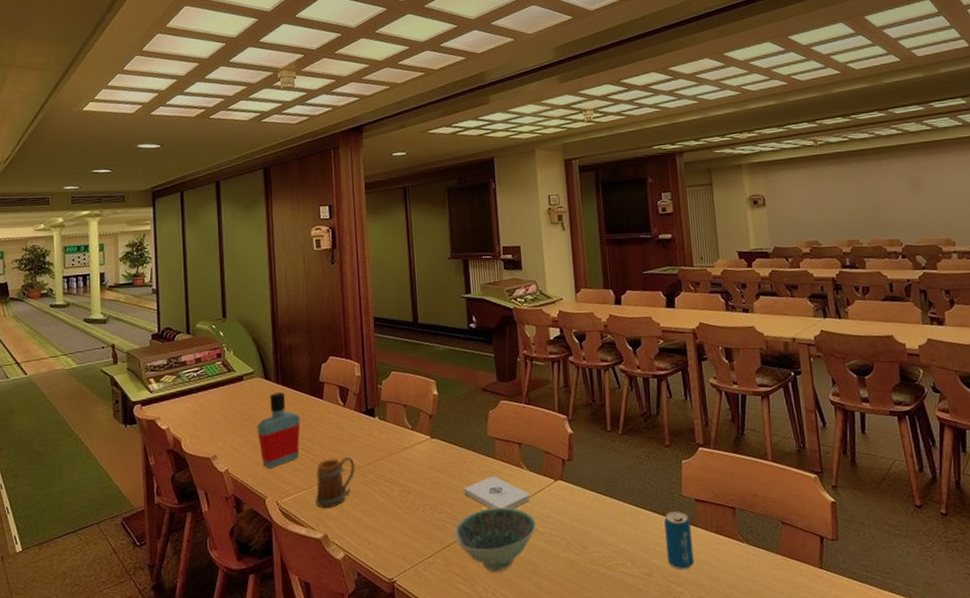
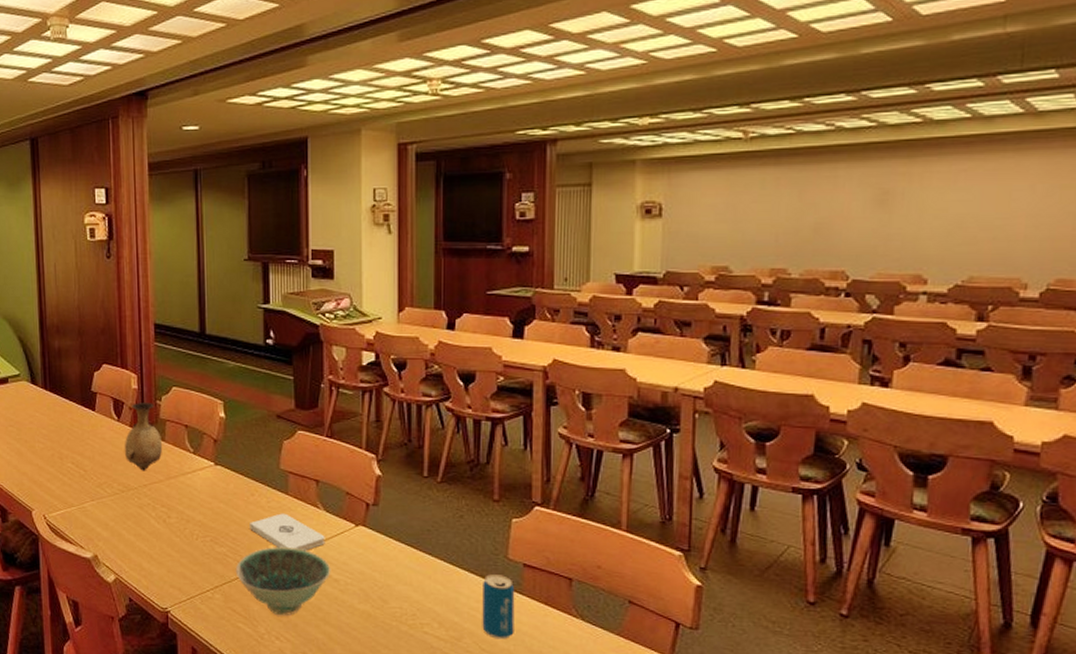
bottle: present [257,392,301,468] -> none [23,399,70,480]
beer mug: present [315,457,355,509] -> none [85,476,129,528]
vase: none [349,387,384,450] -> present [124,403,162,471]

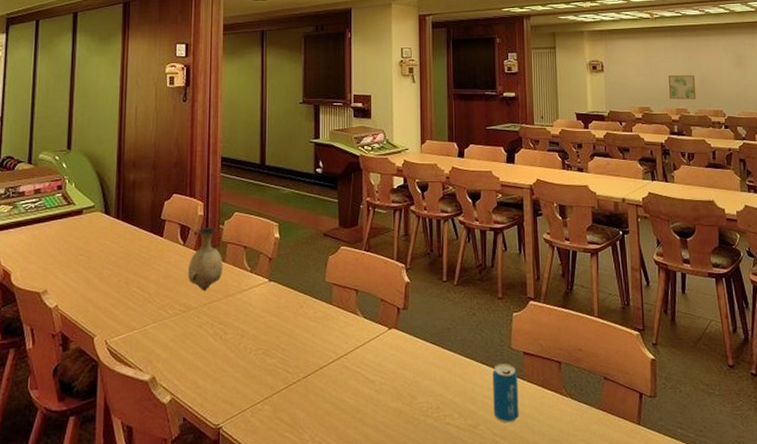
bowl: present [235,547,331,616] -> none [284,354,368,421]
notepad: present [250,513,325,551] -> none [298,322,363,356]
wall art: none [761,221,807,256] -> present [668,75,697,100]

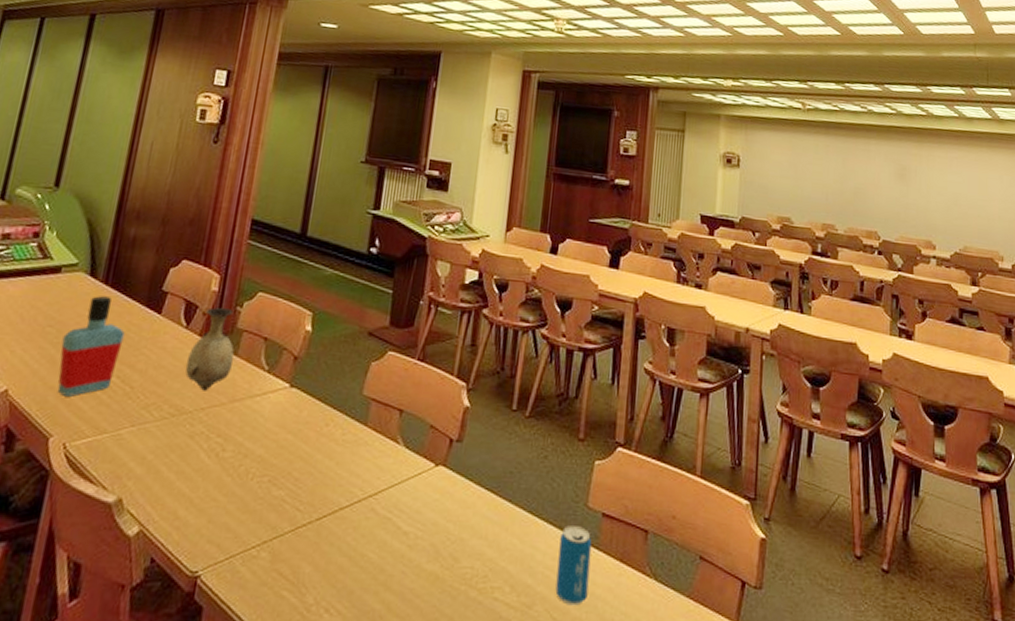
bottle: none [92,228,138,306] -> present [57,296,125,397]
wall art: present [668,75,697,100] -> none [815,181,849,214]

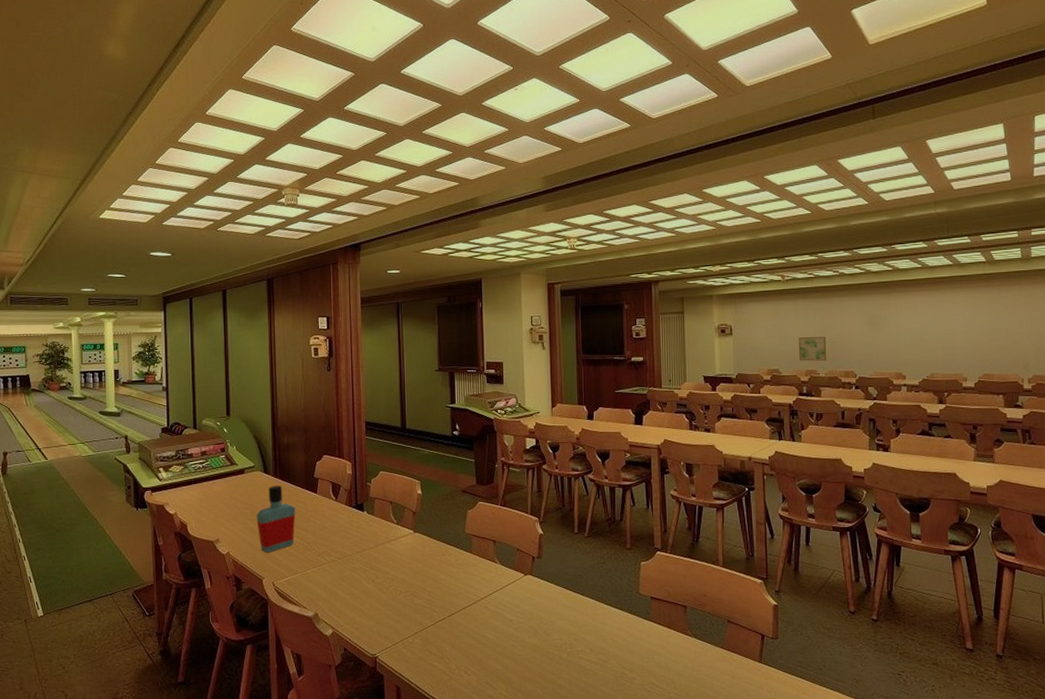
vase: present [185,307,234,391] -> none [340,485,371,541]
beverage can: present [555,526,592,606] -> none [622,607,647,659]
wall art: none [815,181,849,214] -> present [798,337,827,361]

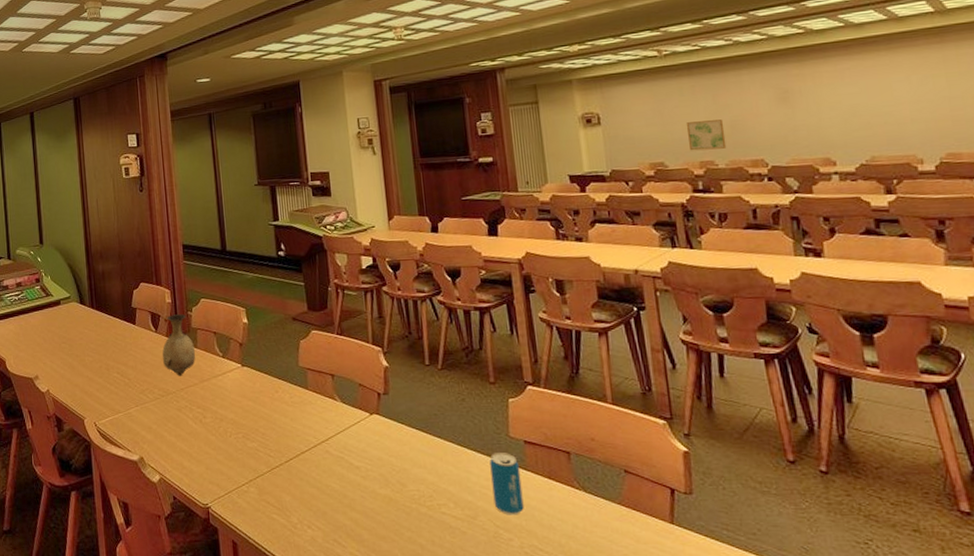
bottle: present [256,486,296,553] -> none [74,317,115,390]
vase: none [340,485,371,541] -> present [162,314,195,376]
beverage can: none [622,607,647,659] -> present [490,453,524,515]

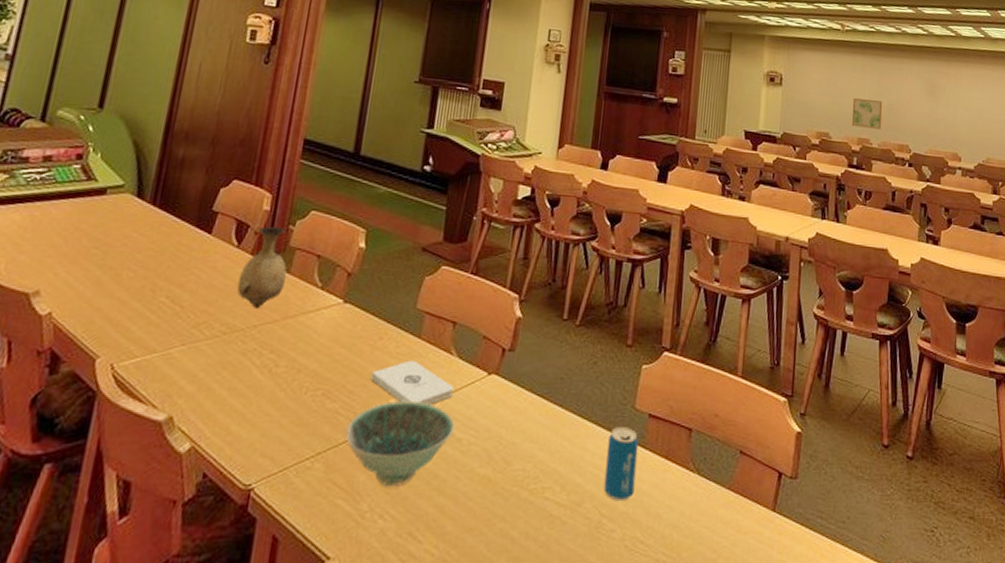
bowl: none [266,439,352,505] -> present [344,401,456,488]
notepad: none [276,407,345,442] -> present [371,360,454,405]

